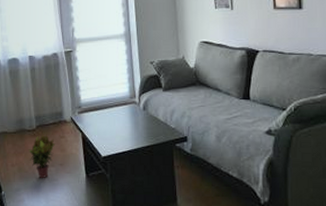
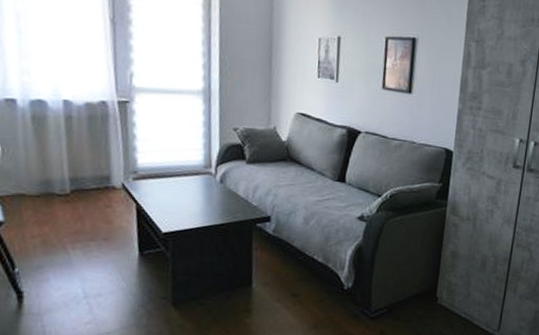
potted plant: present [28,134,56,178] -> none [57,200,99,254]

